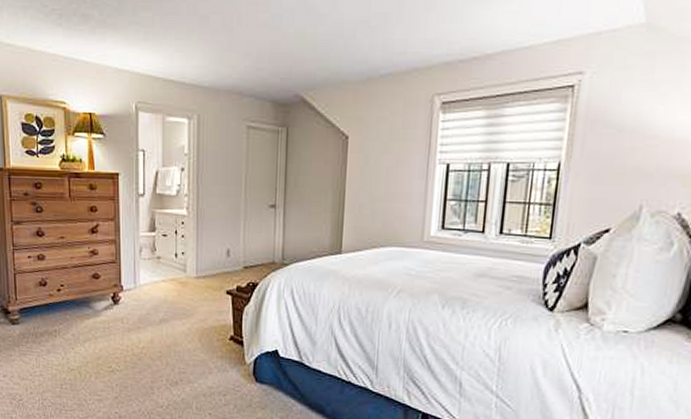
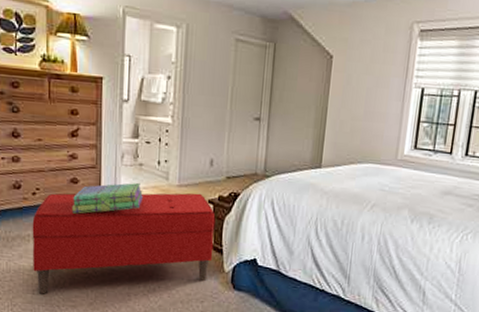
bench: none [58,284,234,389] -> present [32,193,216,294]
stack of books: none [94,275,162,309] -> present [71,182,143,214]

